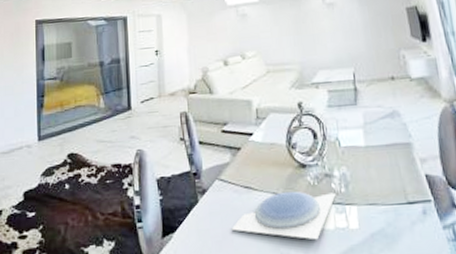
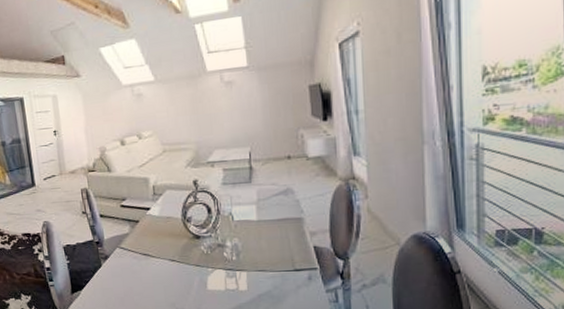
plate: present [231,191,336,240] -> none [132,258,228,299]

